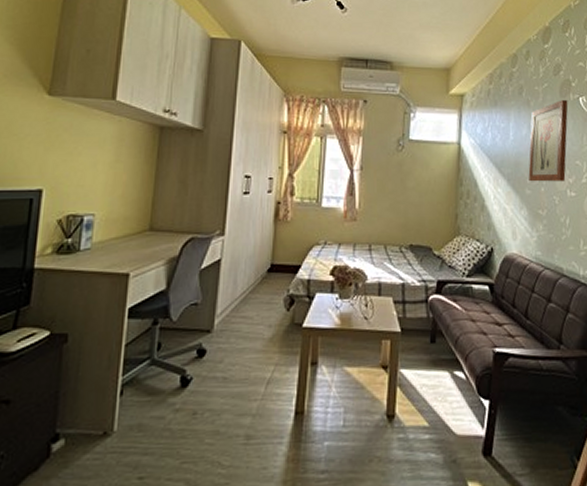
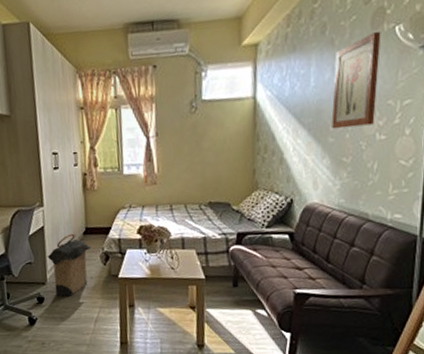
laundry hamper: none [219,270,275,350] -> present [47,233,92,297]

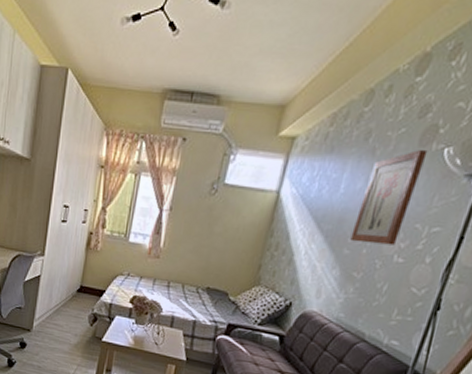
laundry hamper: present [47,233,92,297] -> none [37,288,82,348]

